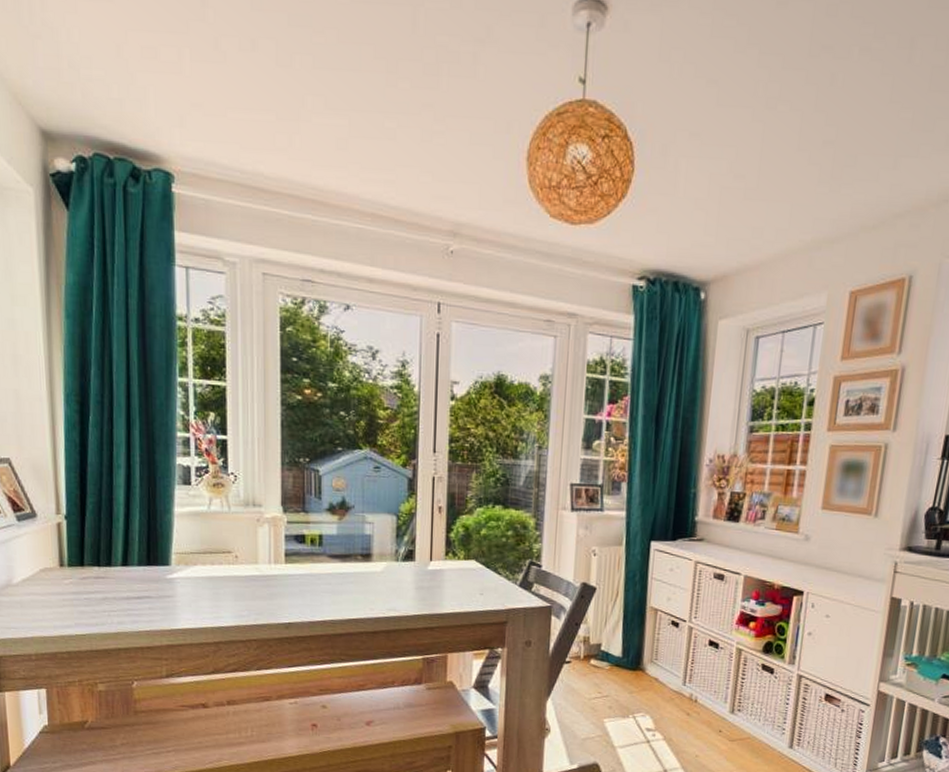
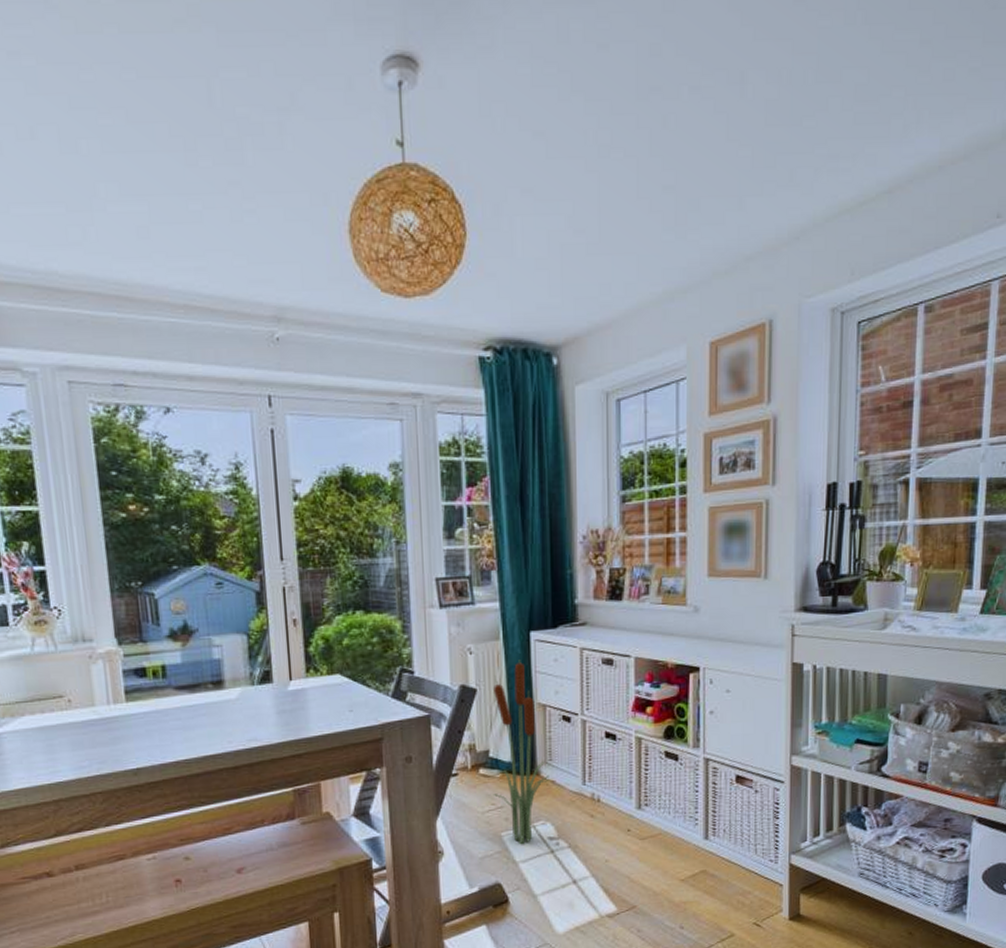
decorative plant: none [600,565,653,732] -> present [493,659,549,845]

